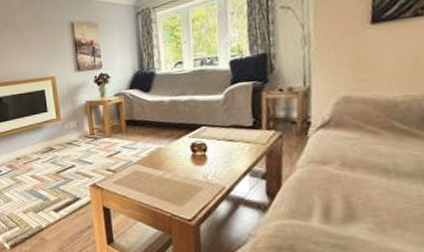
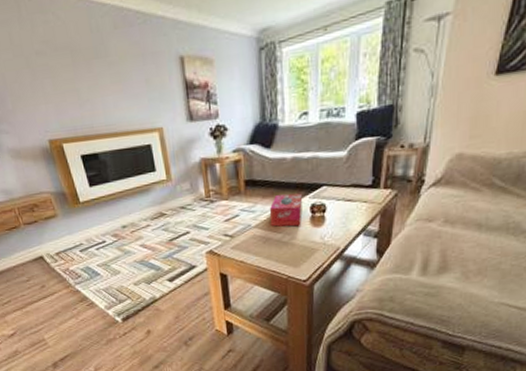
tissue box: none [149,132,183,164] -> present [269,193,303,227]

